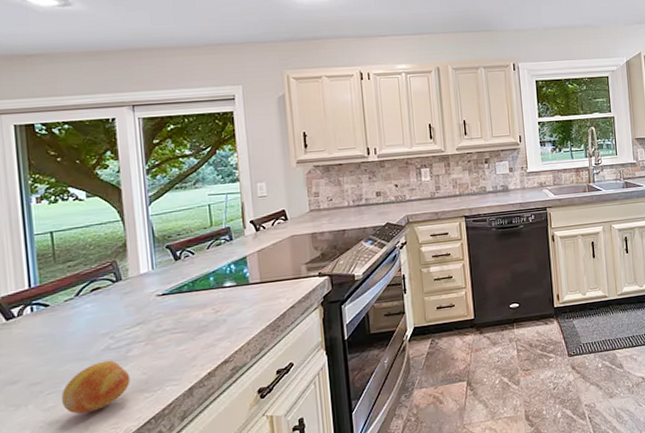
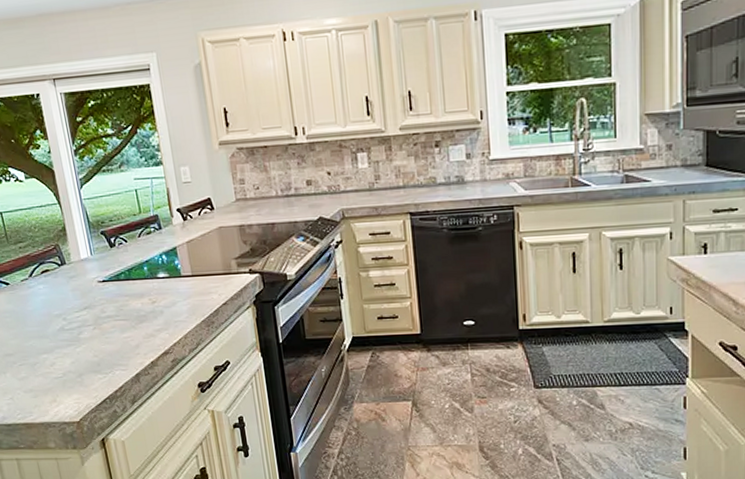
fruit: present [61,360,130,414] -> none [30,340,85,387]

